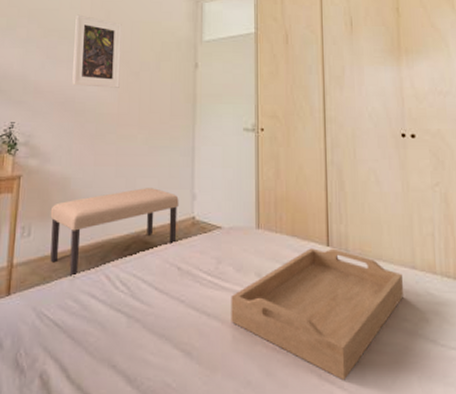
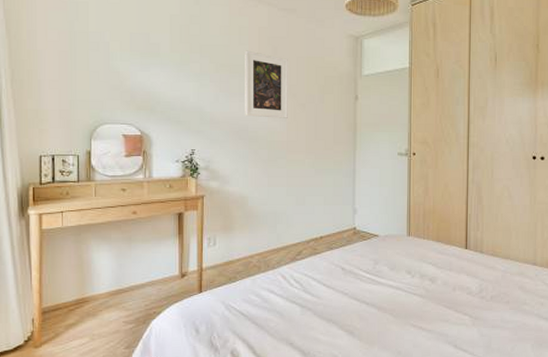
bench: present [50,188,179,278] -> none [232,204,342,278]
serving tray: present [231,248,403,381] -> none [386,250,525,349]

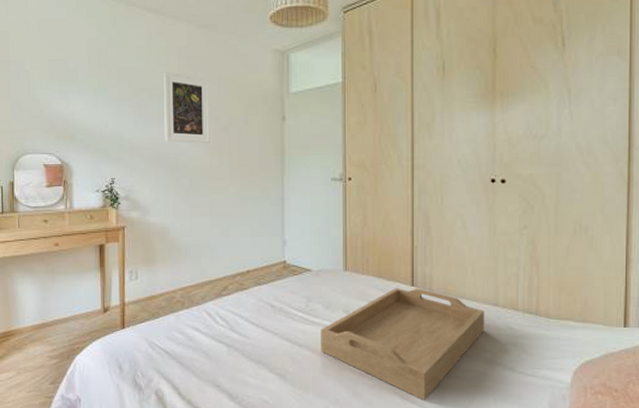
serving tray: none [386,250,525,349] -> present [321,288,484,401]

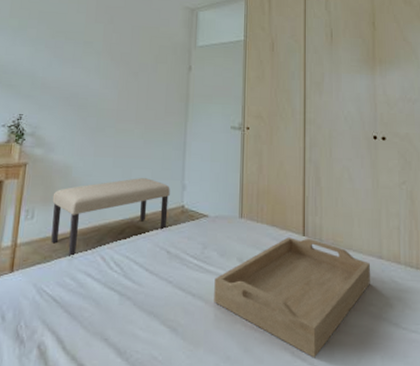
bench: none [154,236,270,314] -> present [51,178,170,258]
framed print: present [164,72,210,143] -> none [76,18,124,86]

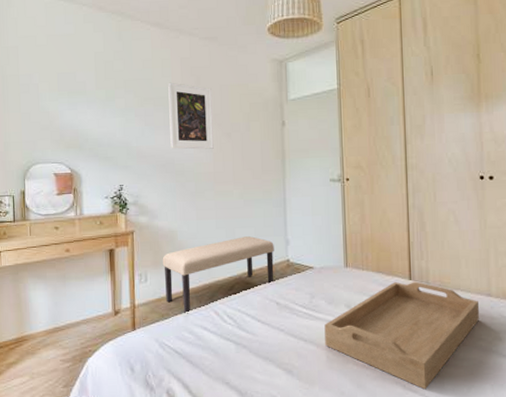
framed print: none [76,18,124,86] -> present [168,82,214,149]

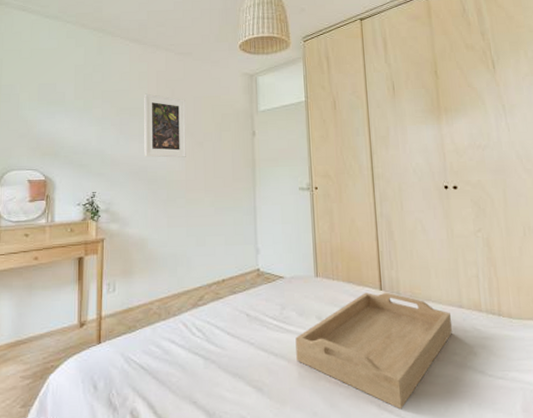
bench: present [162,236,274,314] -> none [131,245,245,326]

